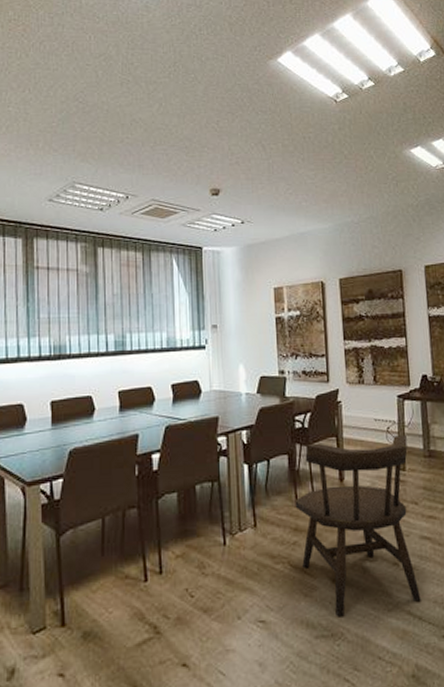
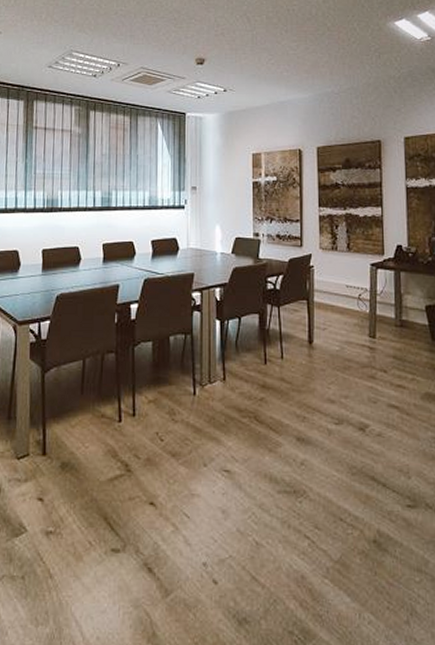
dining chair: present [295,435,421,617] -> none [263,303,386,475]

